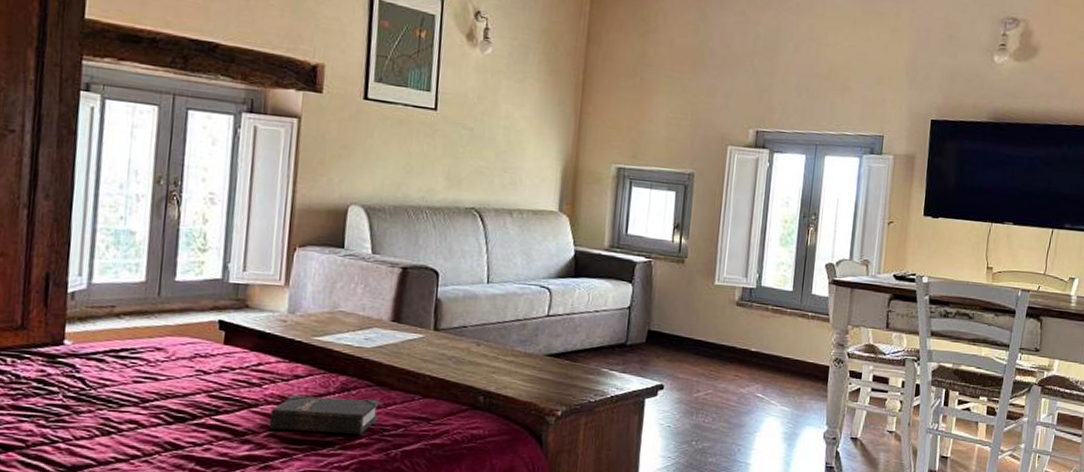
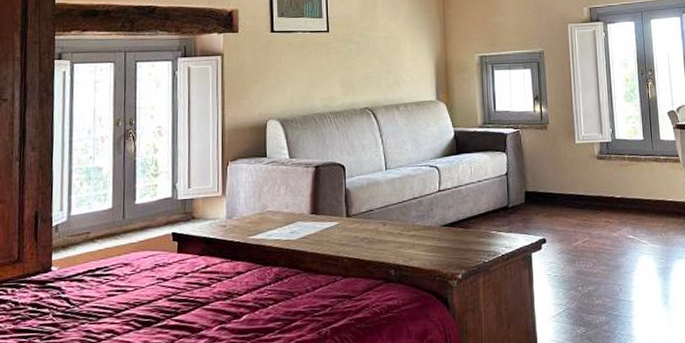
hardback book: present [269,395,380,434] -> none [219,284,308,322]

